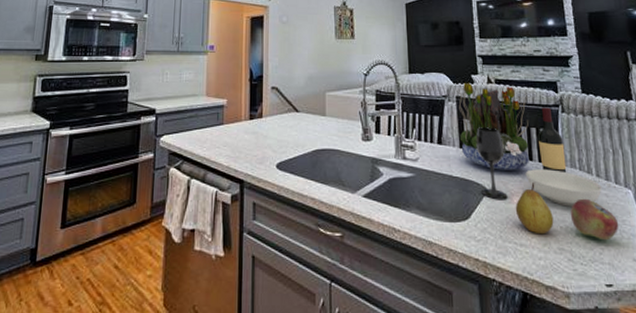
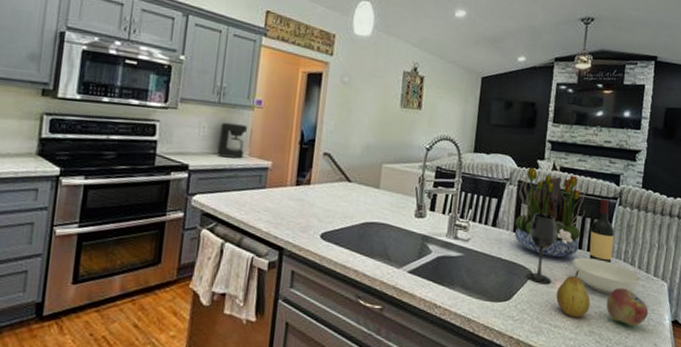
coffee maker: none [179,69,204,99] -> present [217,123,248,159]

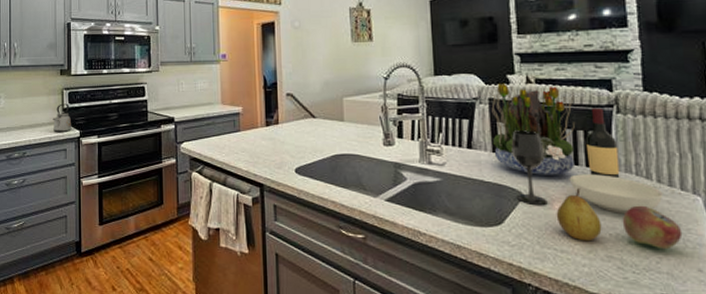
kettle: none [22,131,51,169] -> present [52,103,72,133]
coffee maker: present [217,123,248,159] -> none [195,78,218,108]

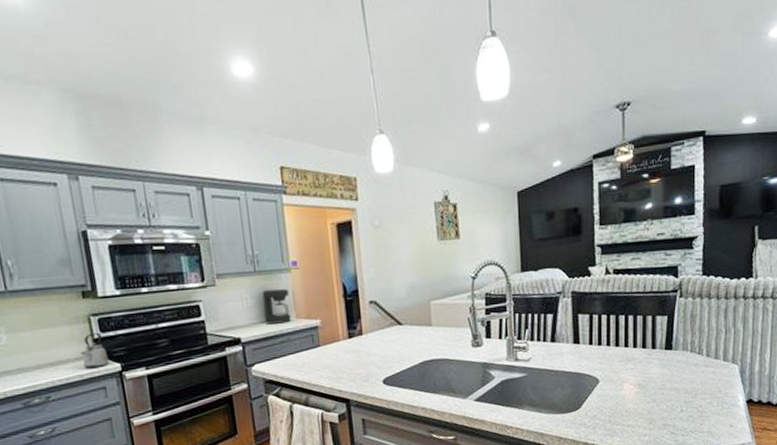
coffee maker: none [195,78,218,108] -> present [262,289,291,325]
flower arrangement: present [489,83,576,175] -> none [572,275,646,361]
wine glass: present [511,130,548,206] -> none [590,320,619,389]
fruit: present [556,188,602,242] -> none [625,369,661,415]
bowl: present [569,174,663,214] -> none [637,354,710,387]
wine bottle: present [585,108,620,179] -> none [652,293,679,357]
fruit: present [622,205,683,250] -> none [677,377,722,413]

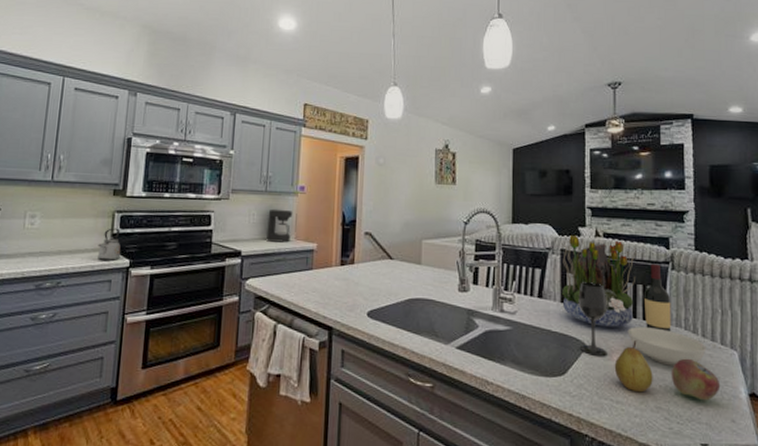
flower arrangement: none [572,275,646,361] -> present [561,234,637,327]
wine glass: none [590,320,619,389] -> present [578,282,607,357]
fruit: none [625,369,661,415] -> present [614,340,653,393]
bowl: none [637,354,710,387] -> present [627,327,706,366]
wine bottle: none [652,293,679,357] -> present [643,263,671,332]
fruit: none [677,377,722,413] -> present [671,358,721,401]

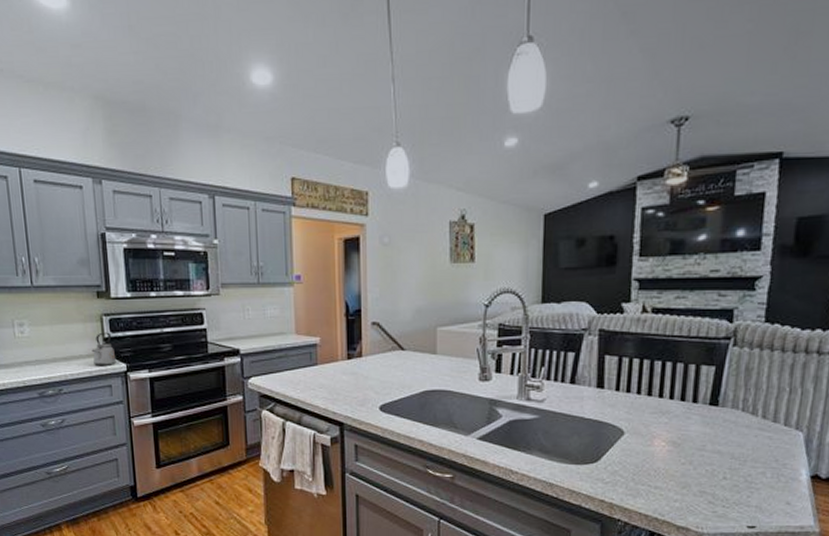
coffee maker: present [266,210,293,243] -> none [263,303,291,338]
flower arrangement: present [561,234,637,327] -> none [597,312,692,411]
wine glass: present [578,282,607,357] -> none [617,364,652,443]
fruit: present [614,340,653,393] -> none [654,425,700,477]
bowl: present [627,327,706,366] -> none [673,410,766,450]
wine bottle: present [643,263,671,332] -> none [695,340,729,415]
fruit: present [671,358,721,401] -> none [720,441,778,484]

